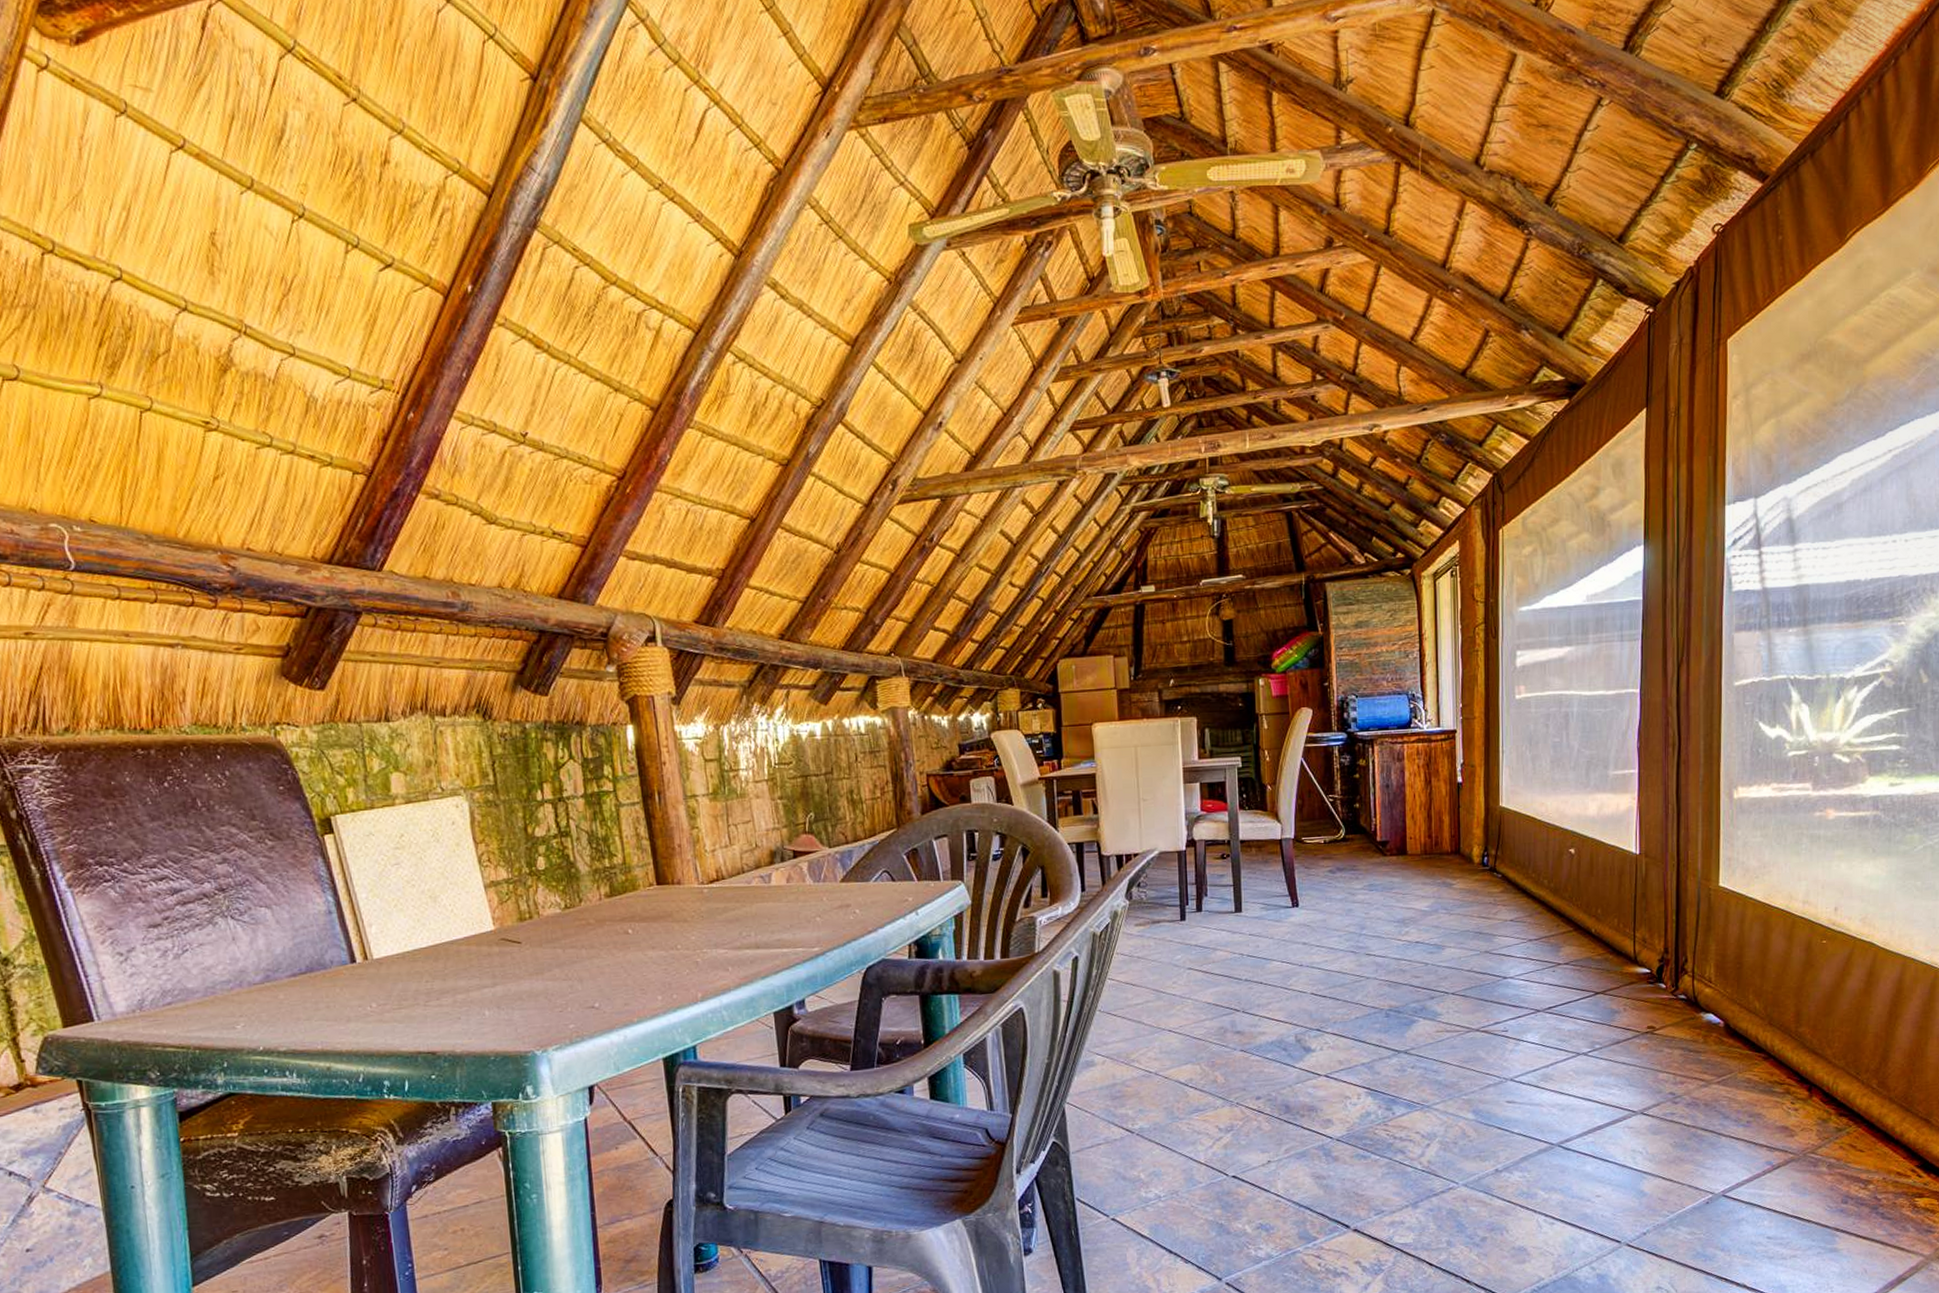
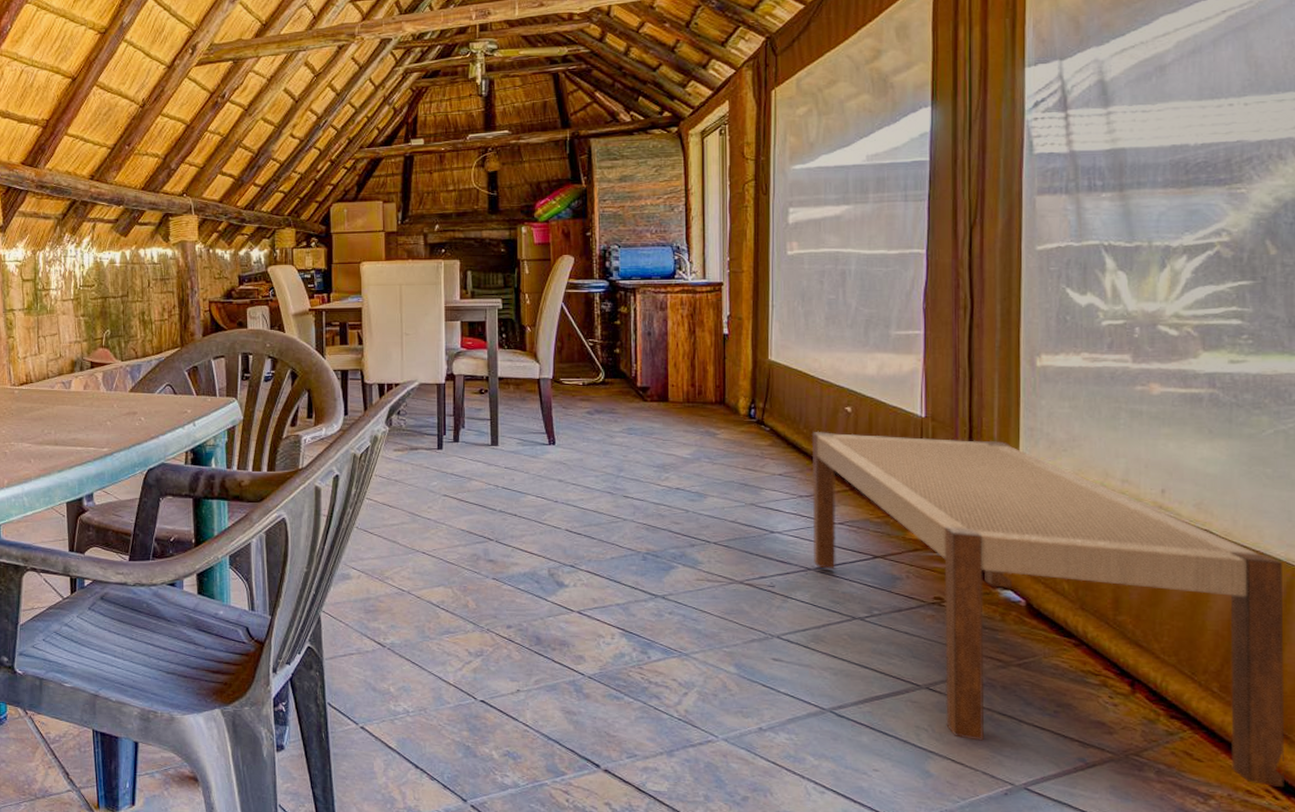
bench: none [1539,872,1928,1167] -> present [811,431,1285,788]

